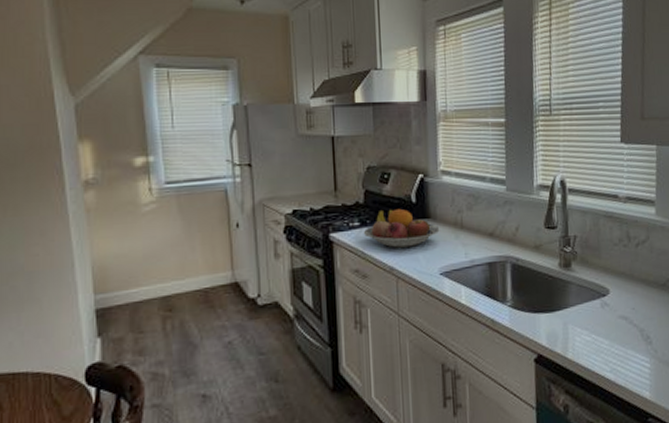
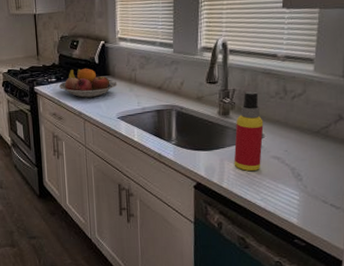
spray bottle: none [578,238,609,336] -> present [234,91,264,172]

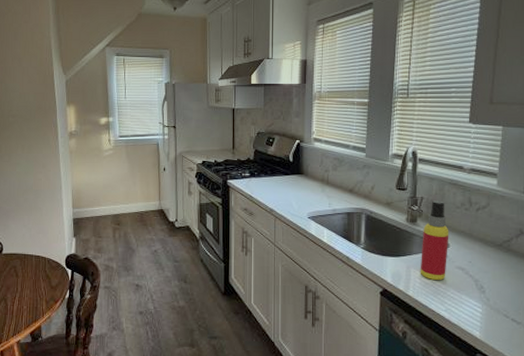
fruit bowl: present [59,68,118,98] -> none [253,165,310,195]

